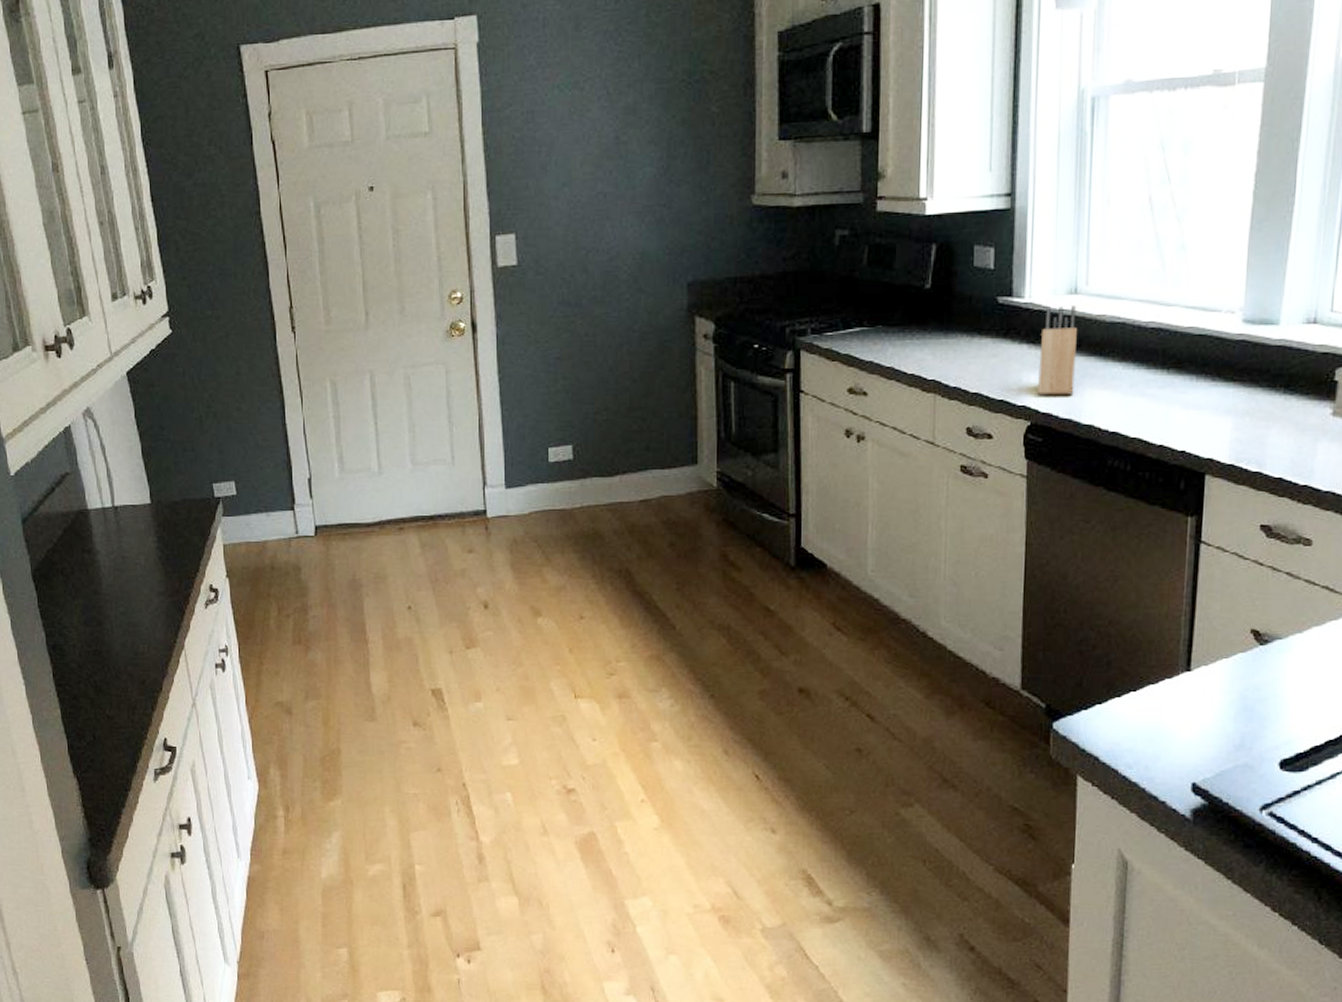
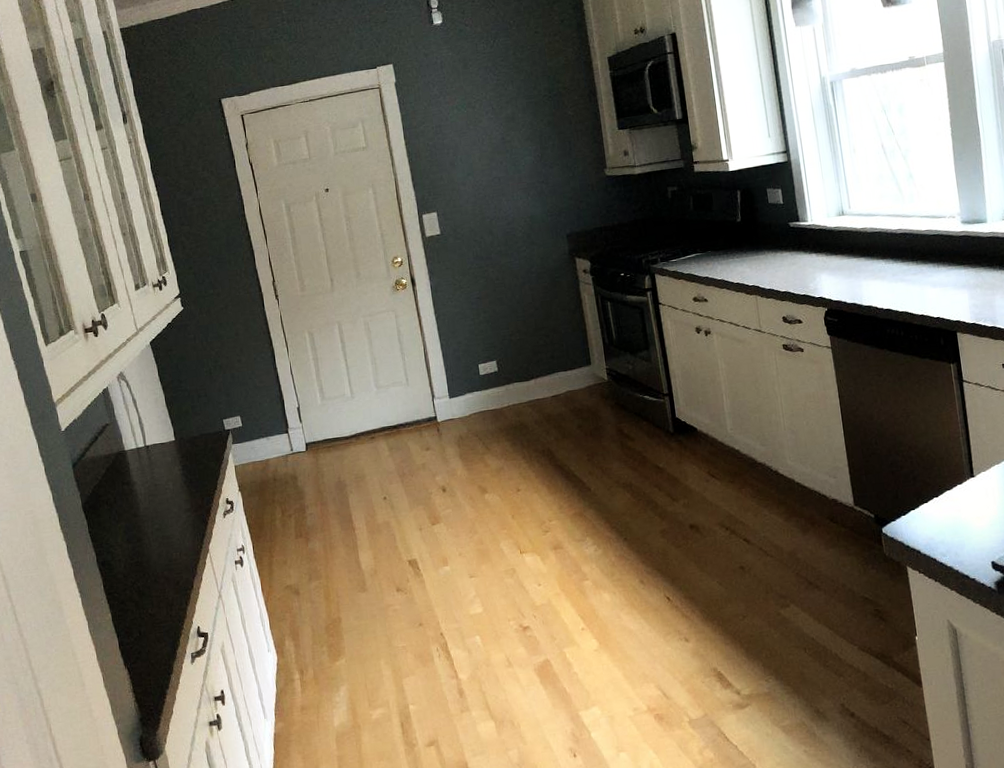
knife block: present [1038,304,1077,396] -> none [824,222,854,289]

